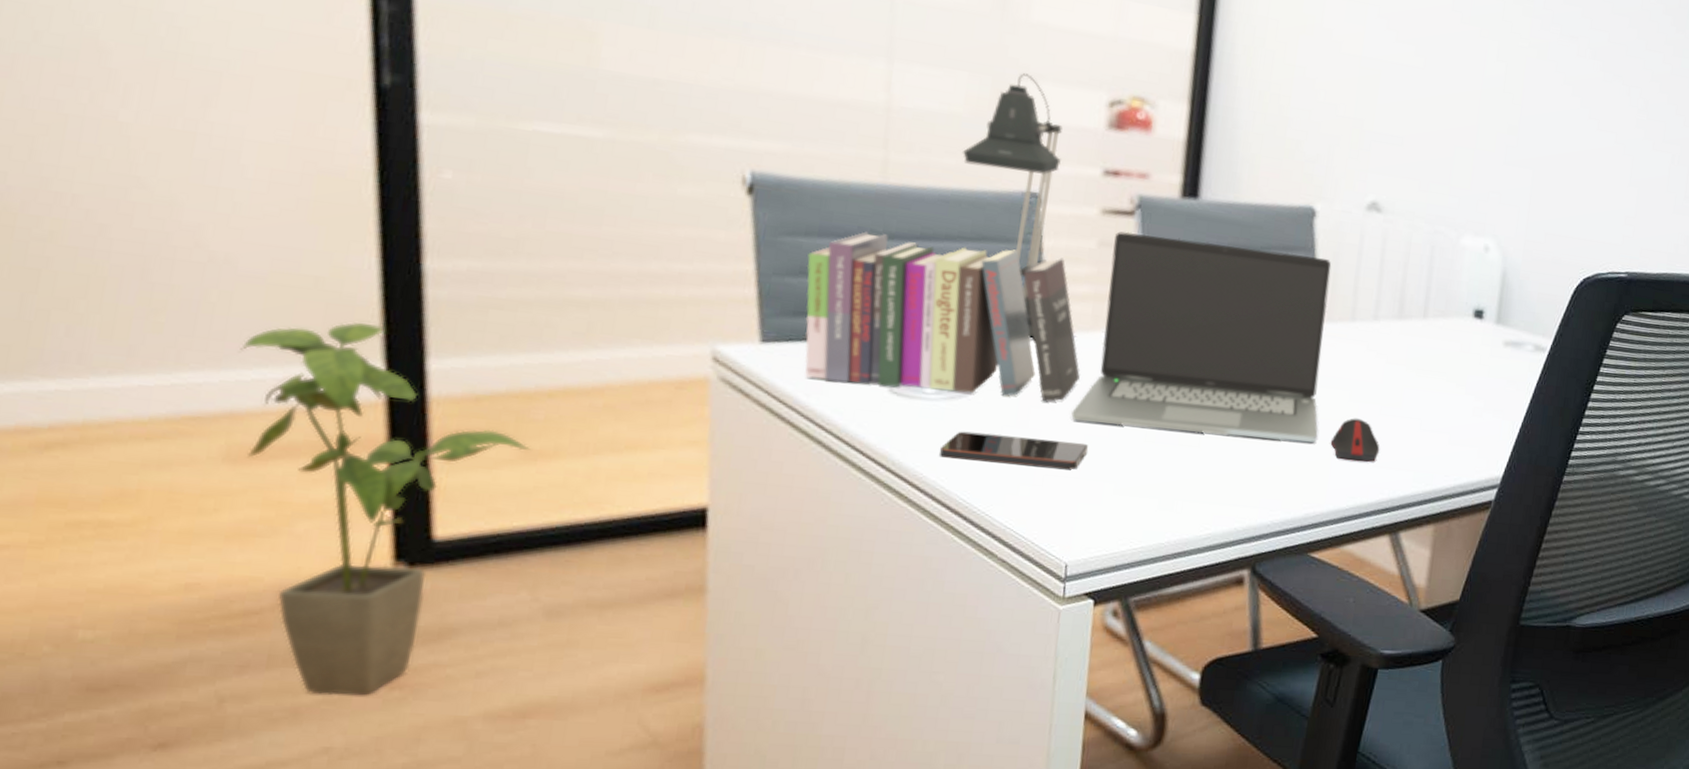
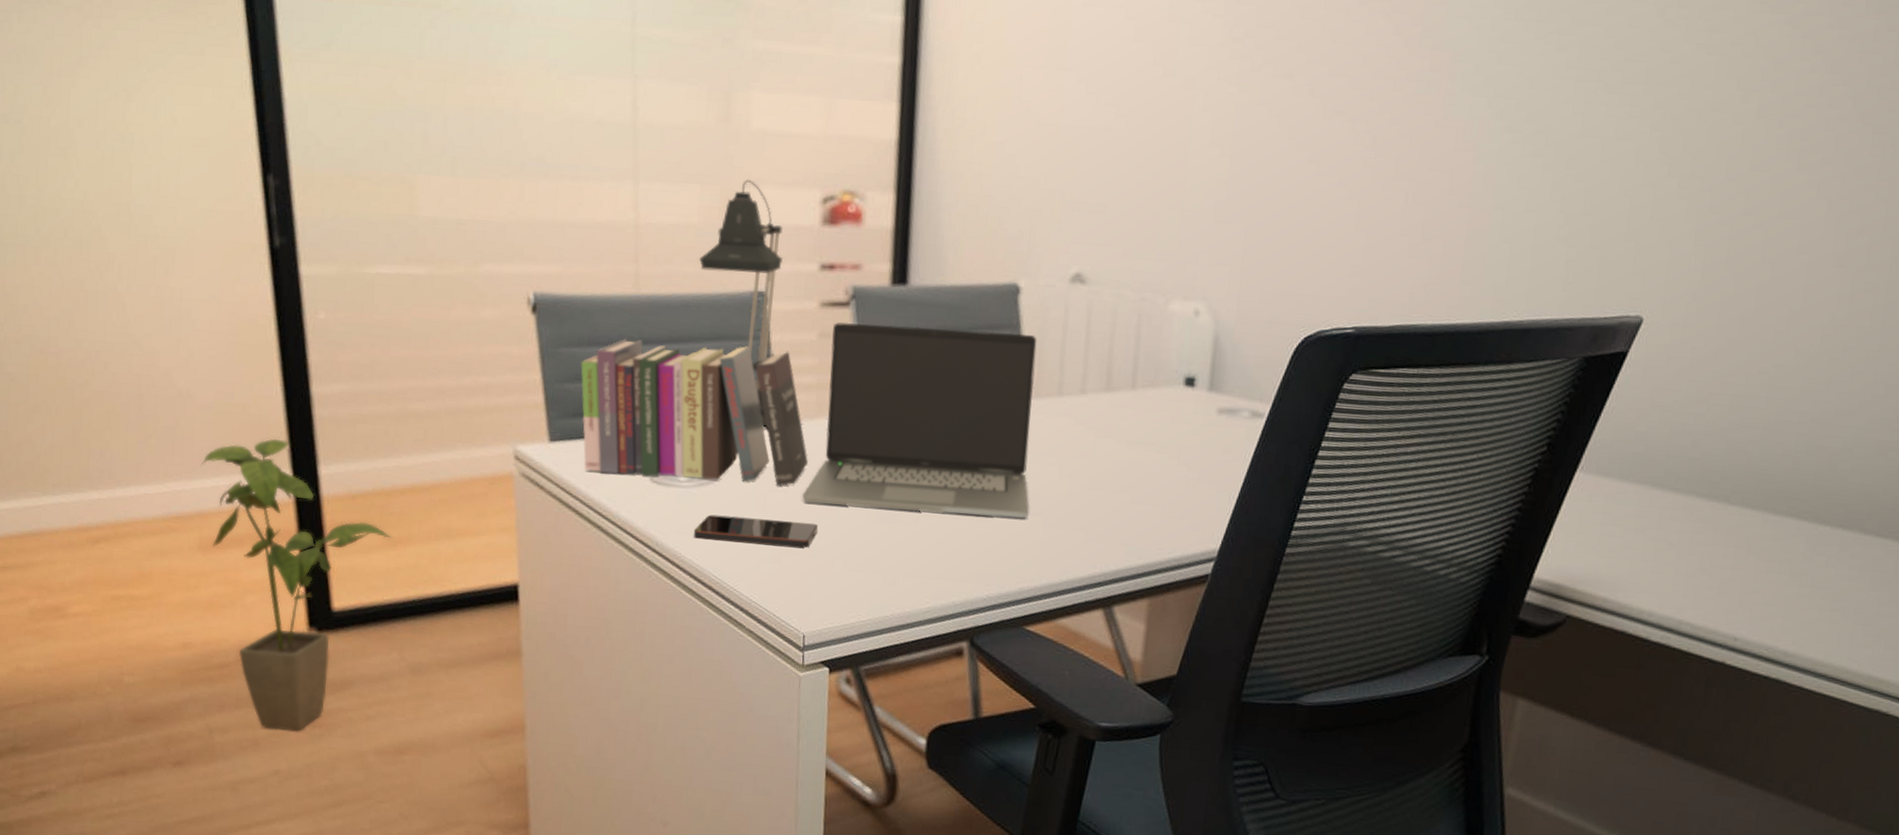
computer mouse: present [1330,418,1380,462] -> none [1041,493,1091,537]

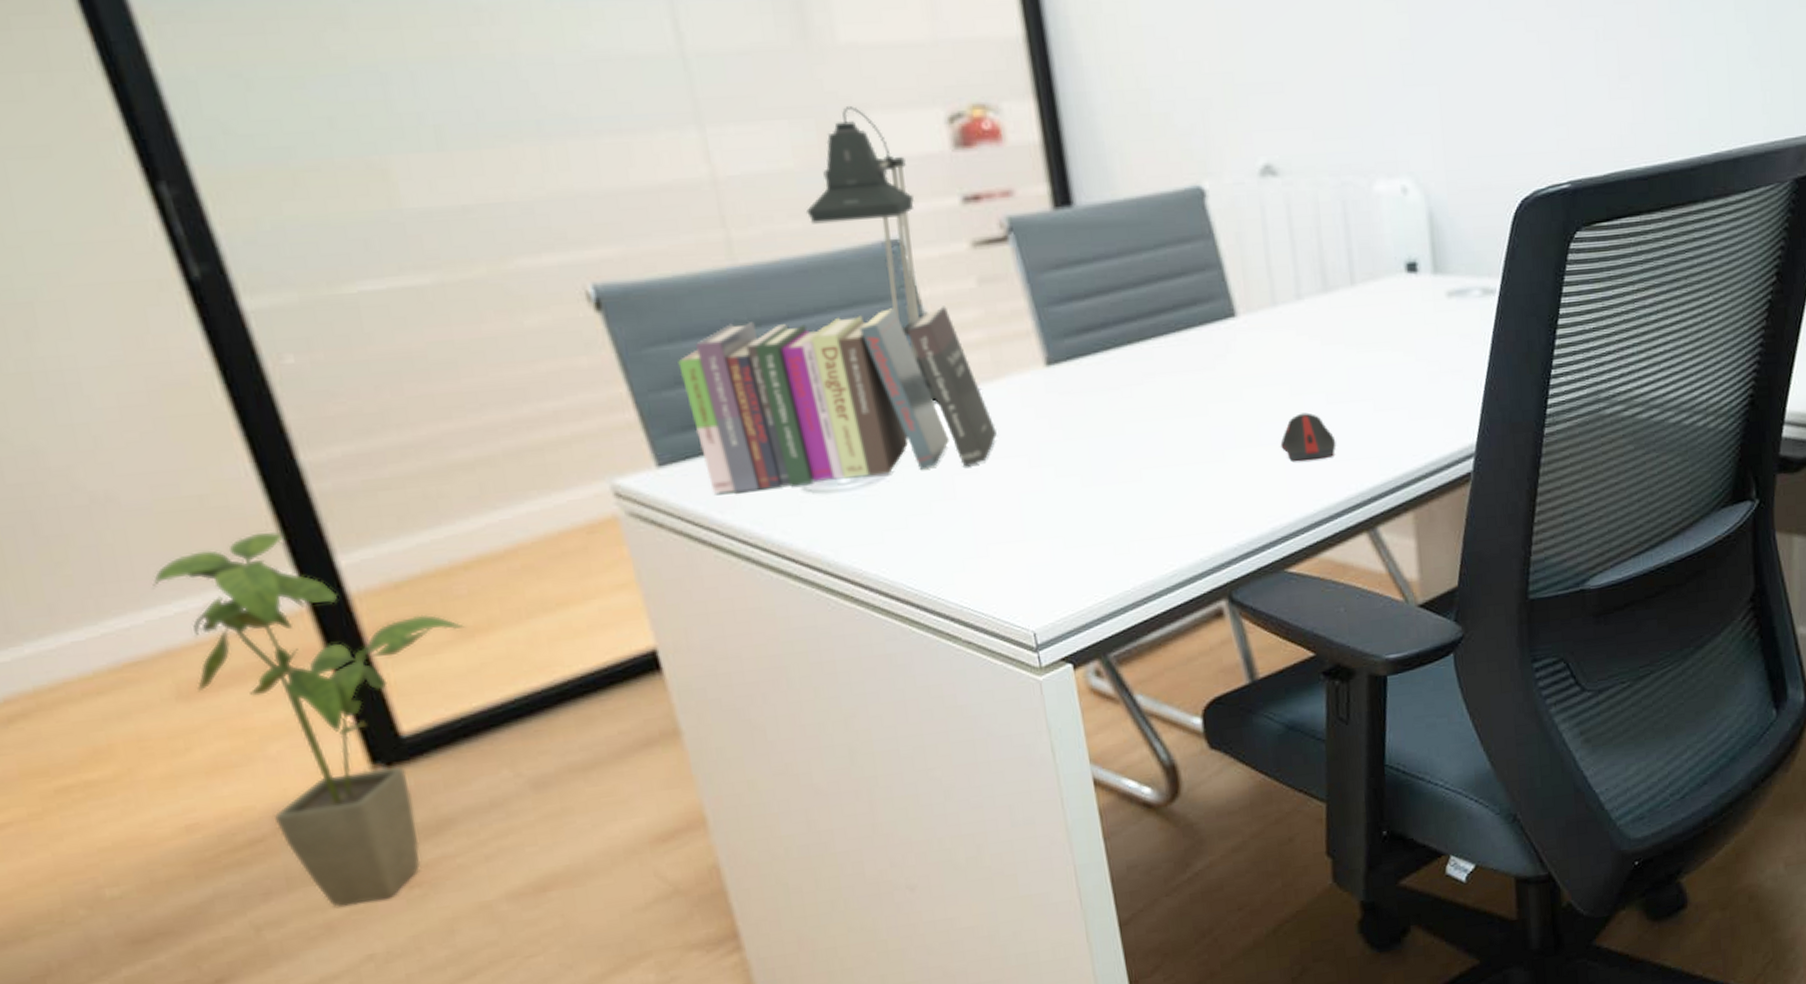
phone: present [693,514,819,548] -> none [871,502,1027,548]
laptop: present [802,322,1037,519] -> none [993,242,1265,480]
computer mouse: none [1041,493,1091,537] -> present [1280,412,1336,462]

